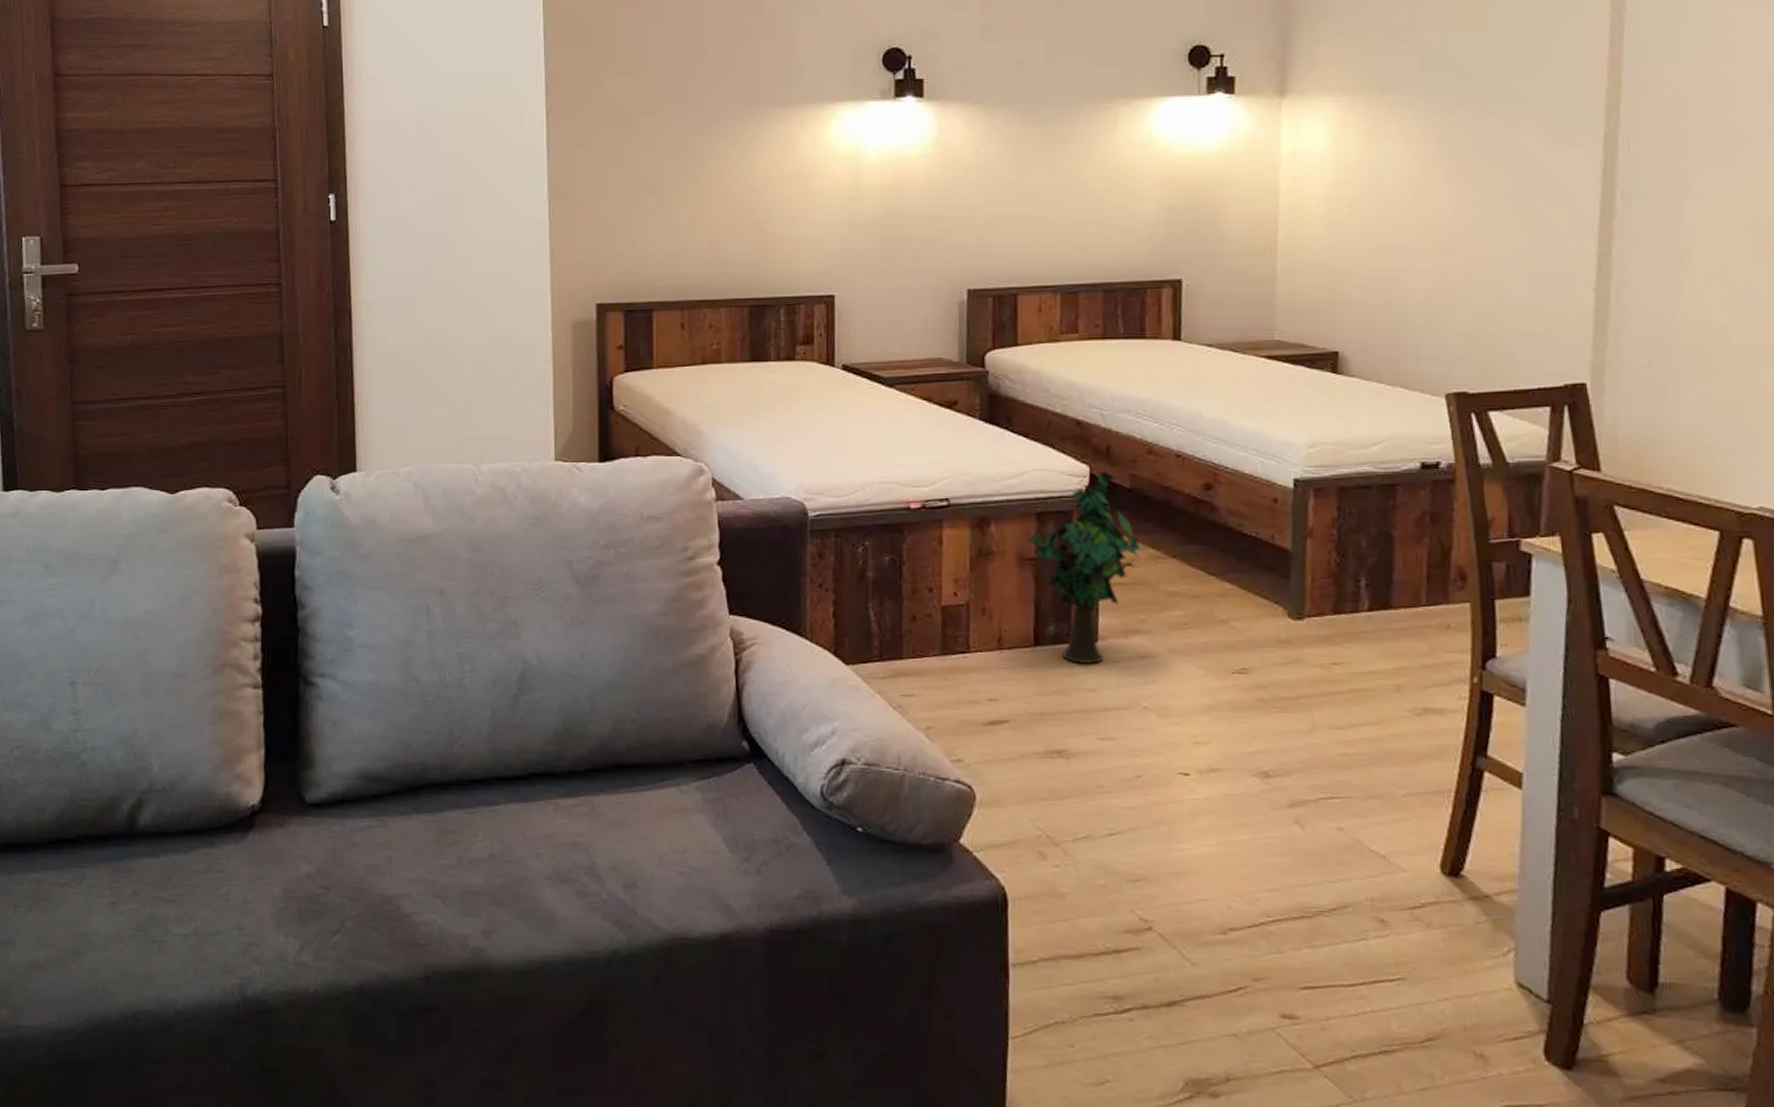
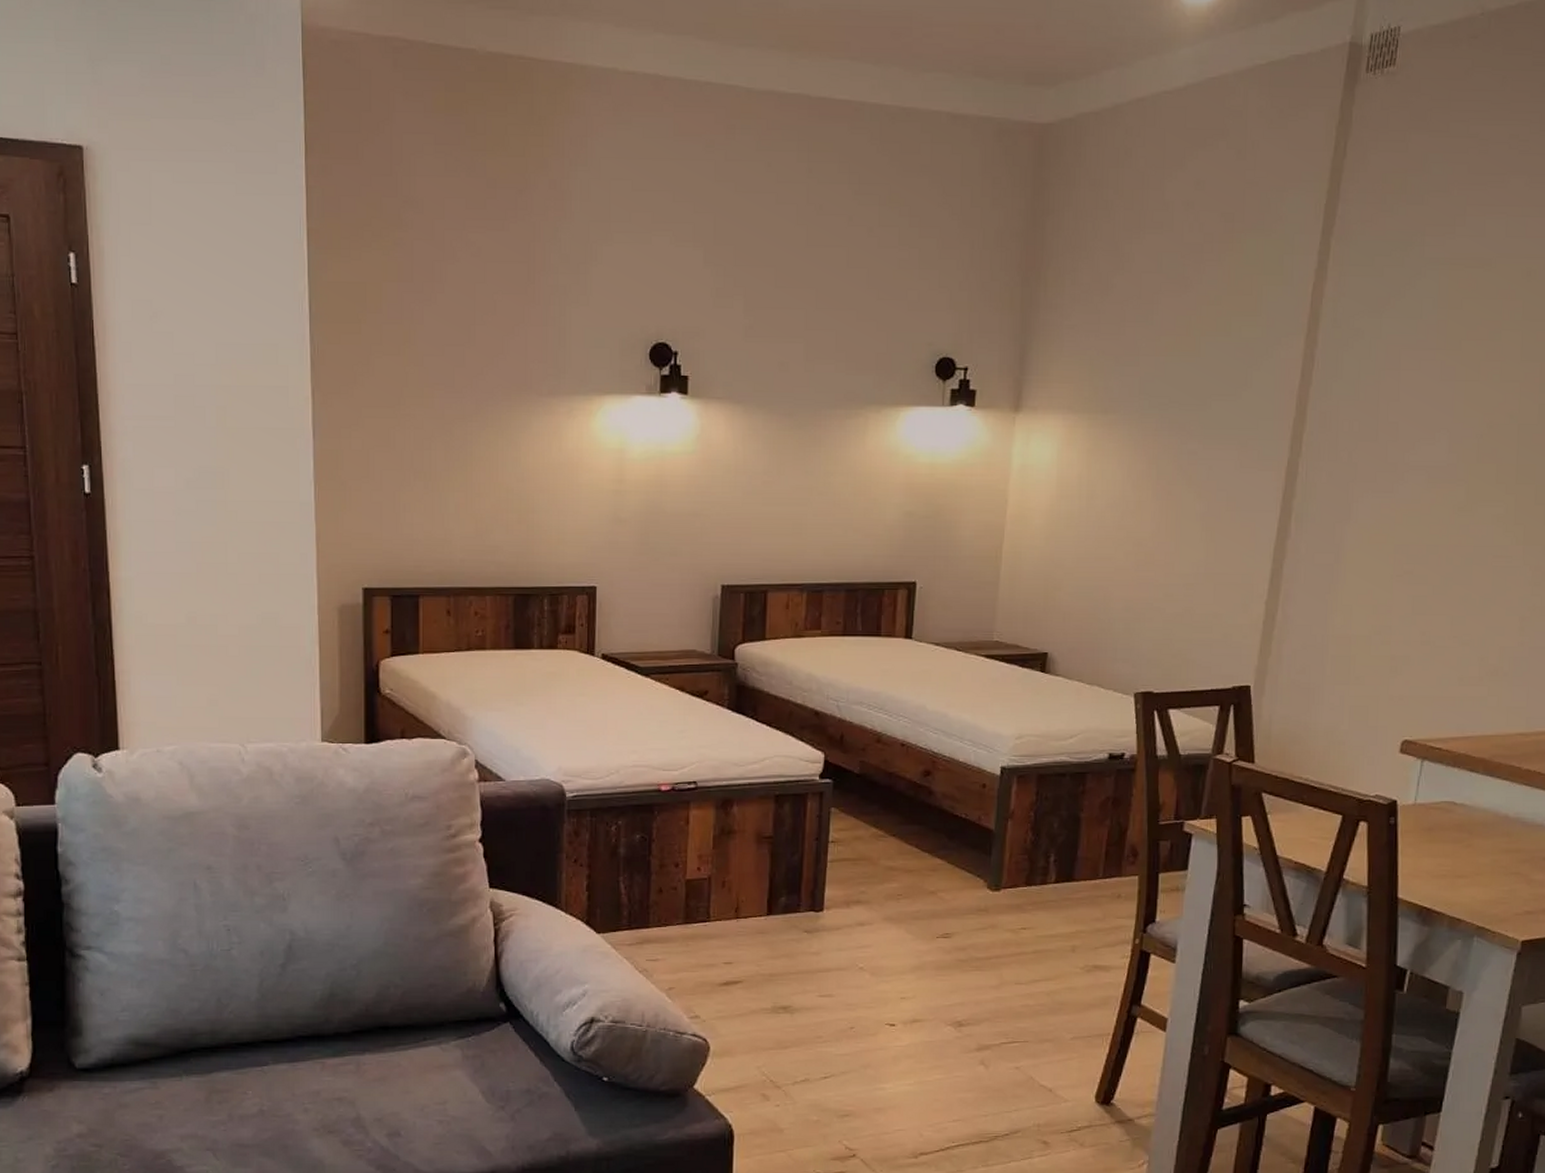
decorative plant: present [1027,470,1141,664] -> none [765,757,866,930]

